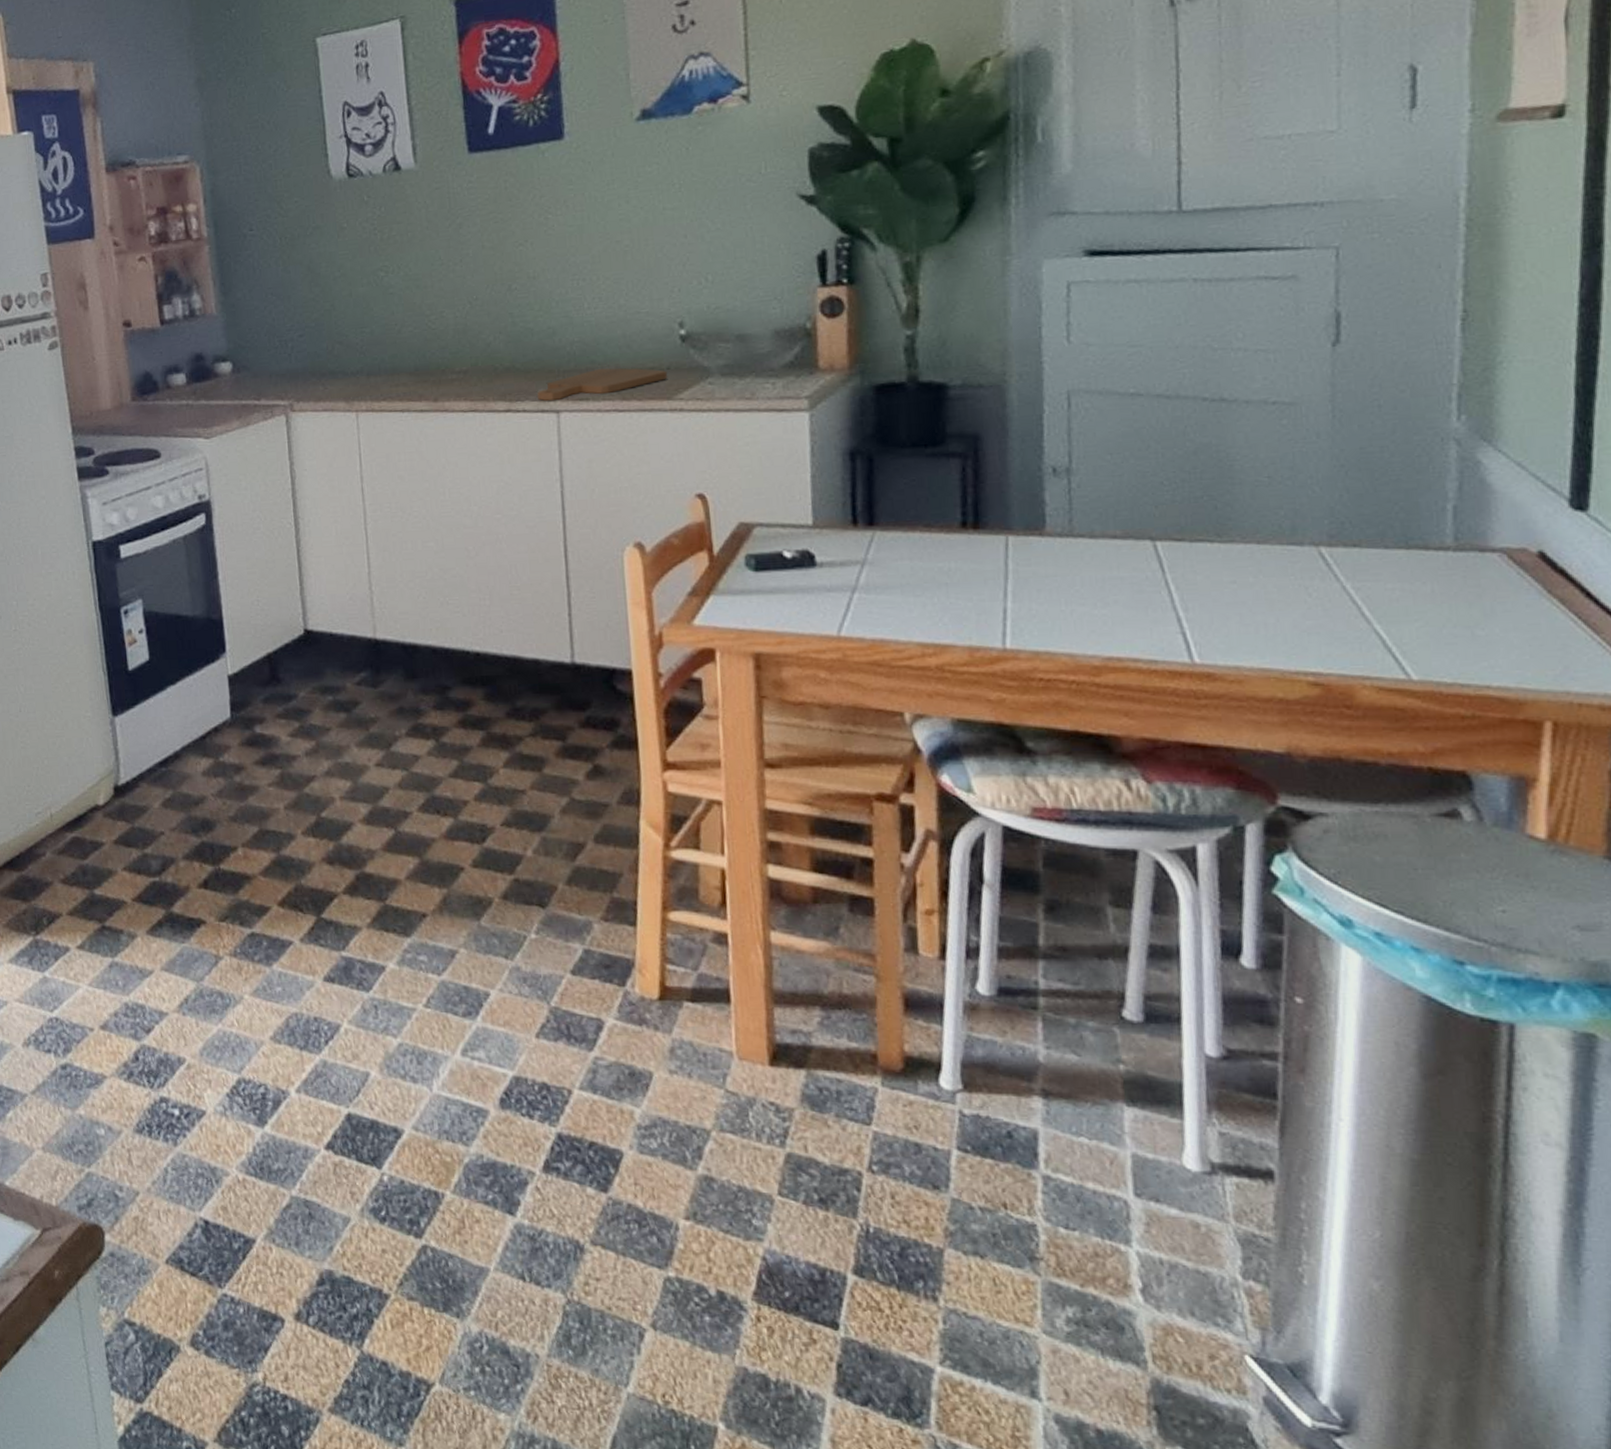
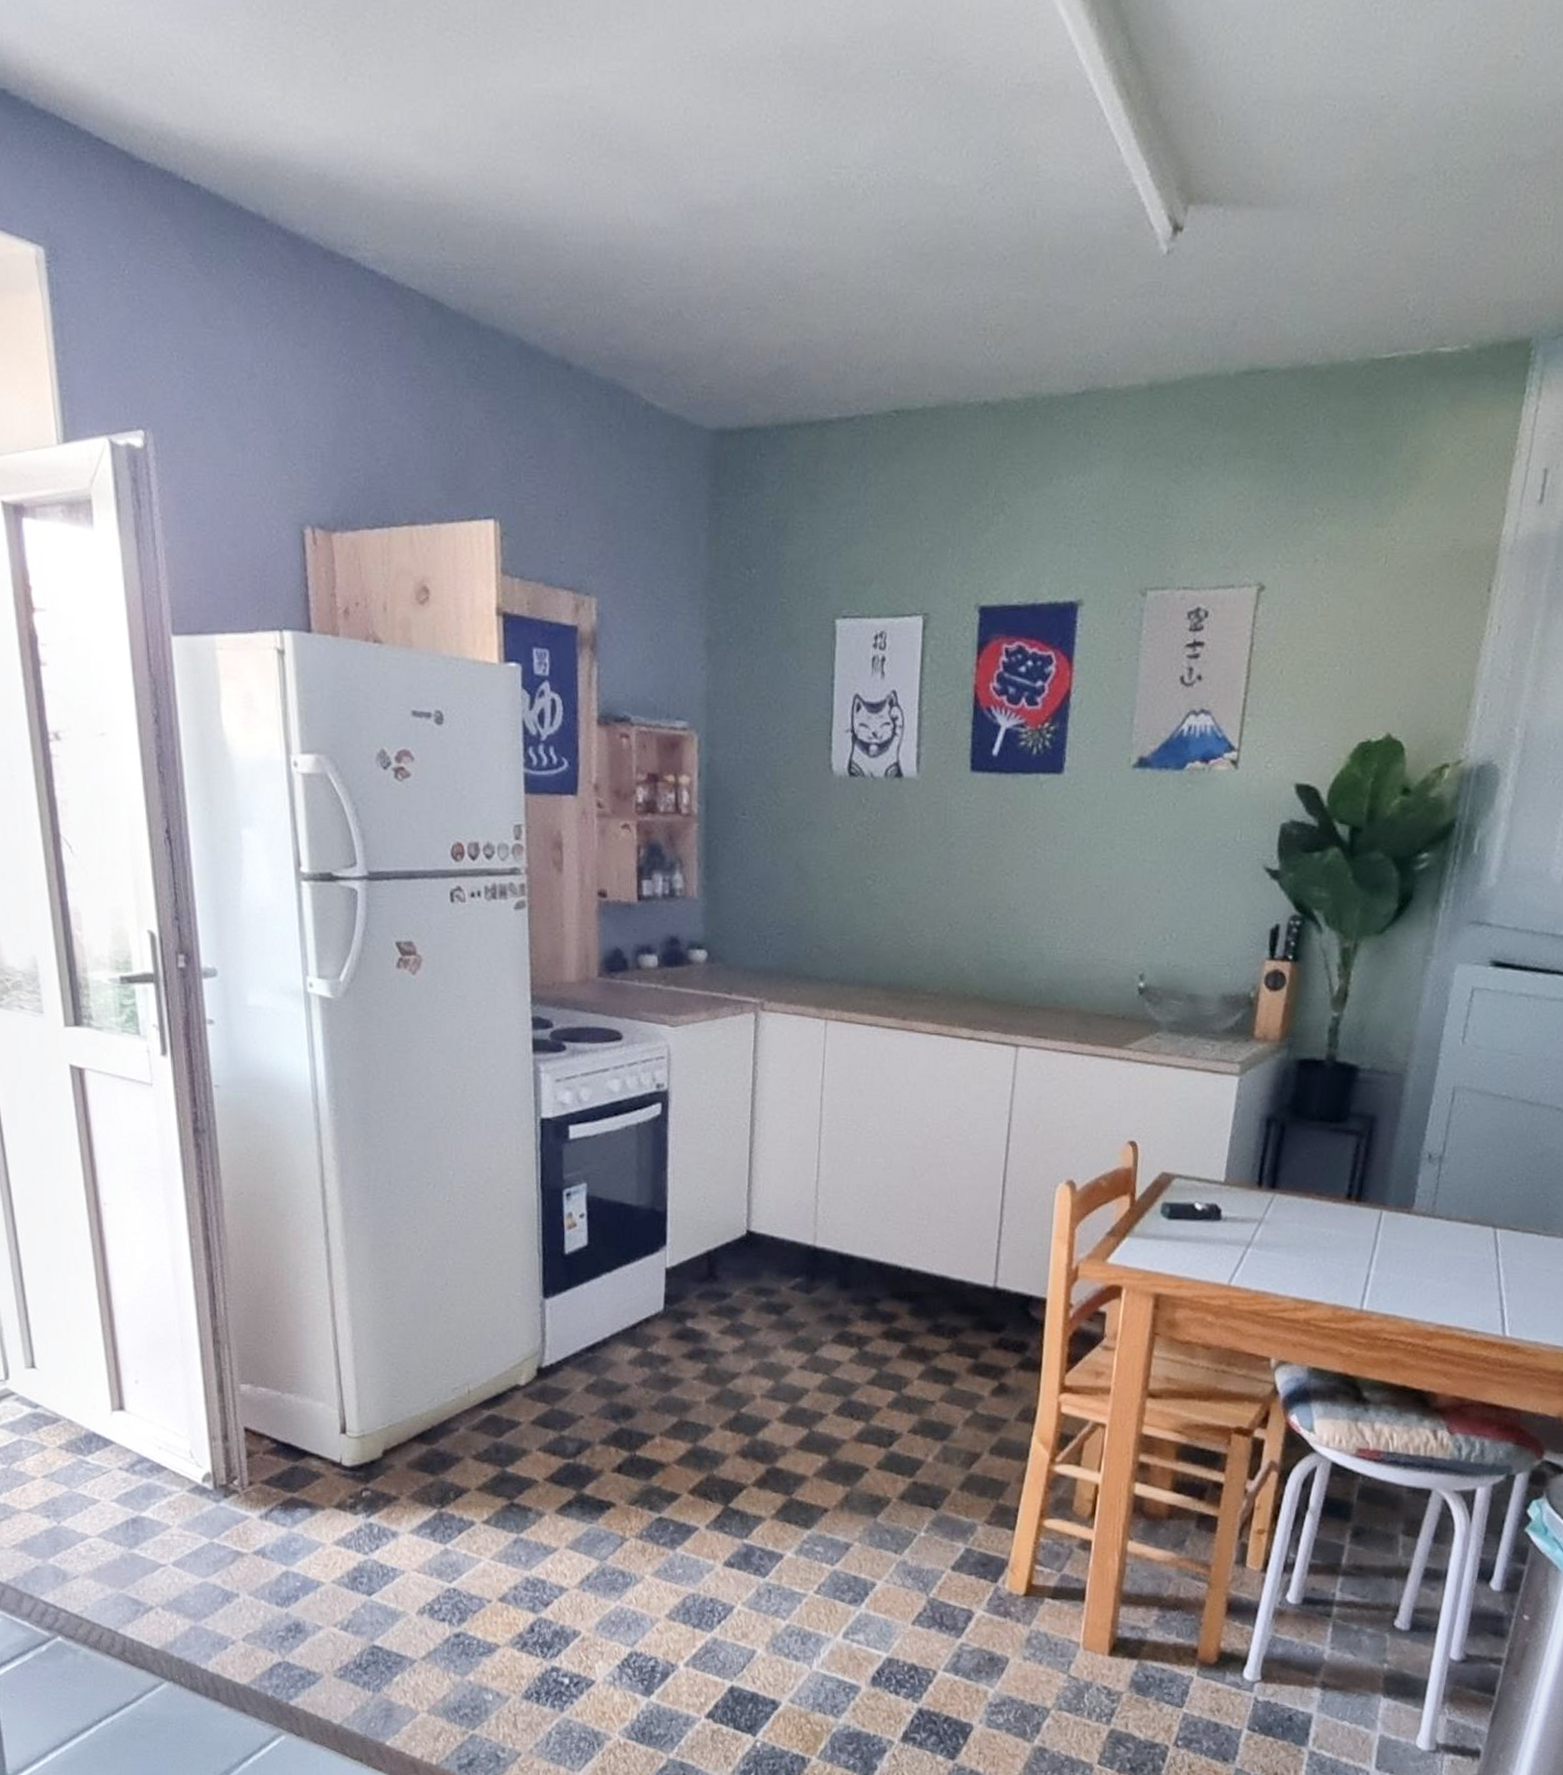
cutting board: present [537,368,668,401] -> none [1000,1009,1122,1035]

